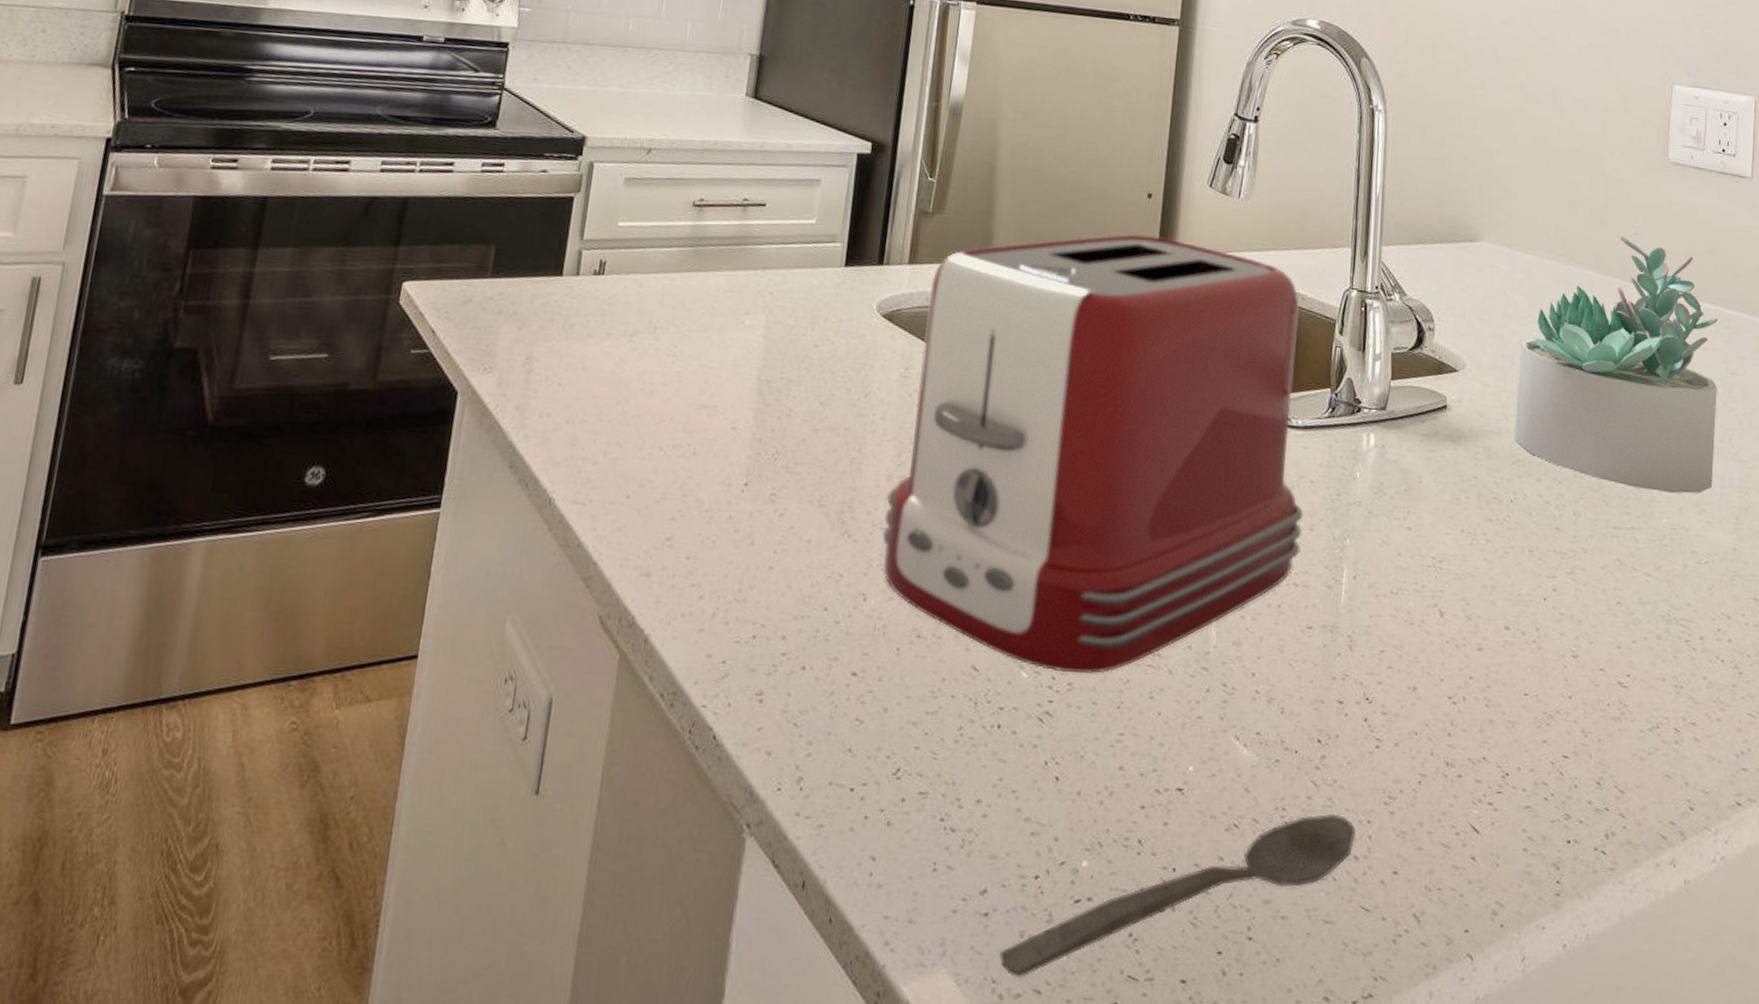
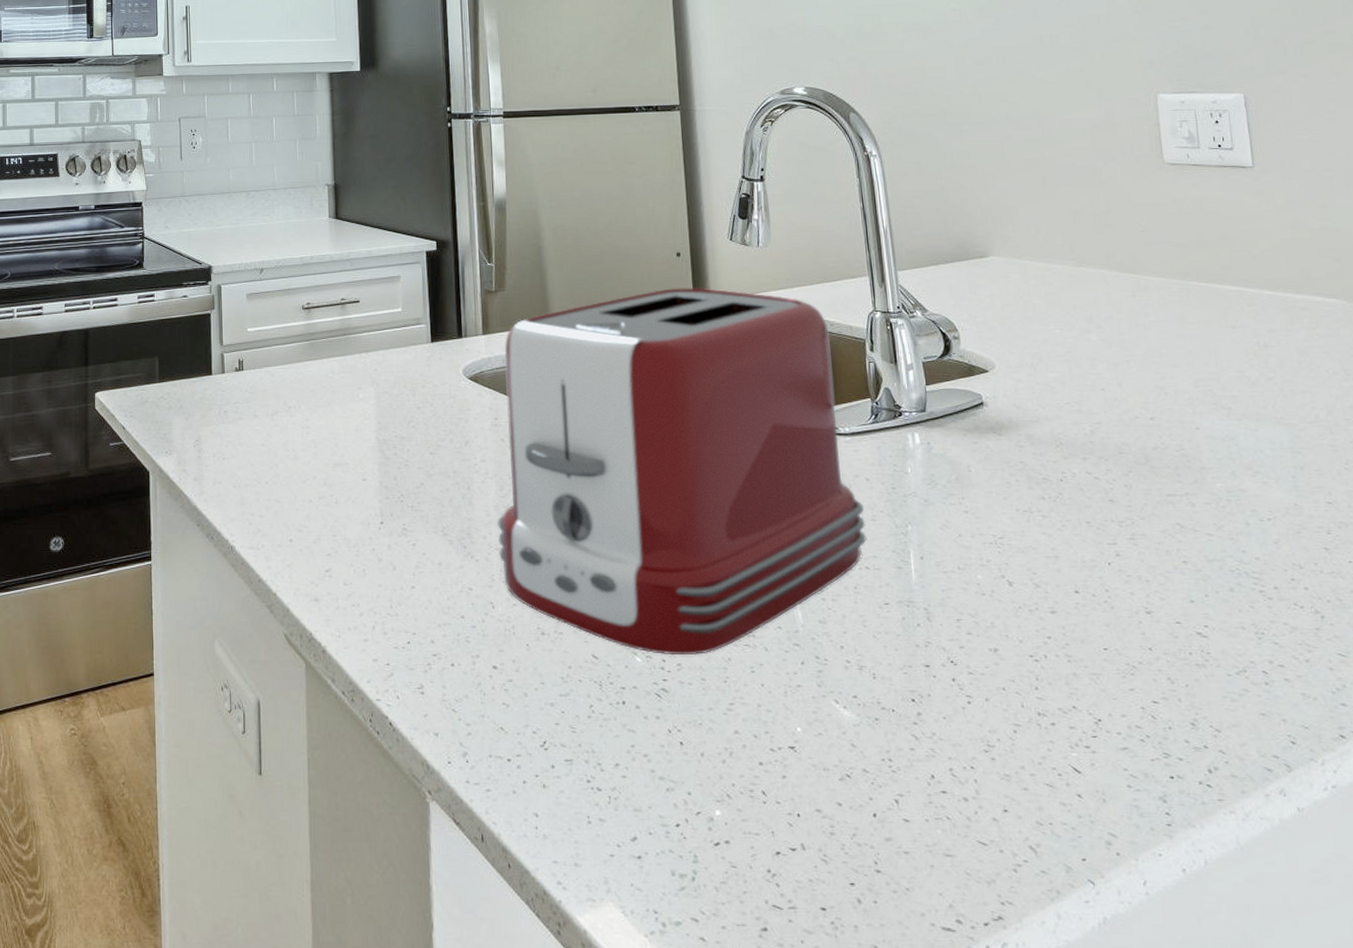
spoon: present [999,813,1356,977] -> none [657,762,962,908]
succulent plant: present [1514,236,1718,494] -> none [1045,235,1263,460]

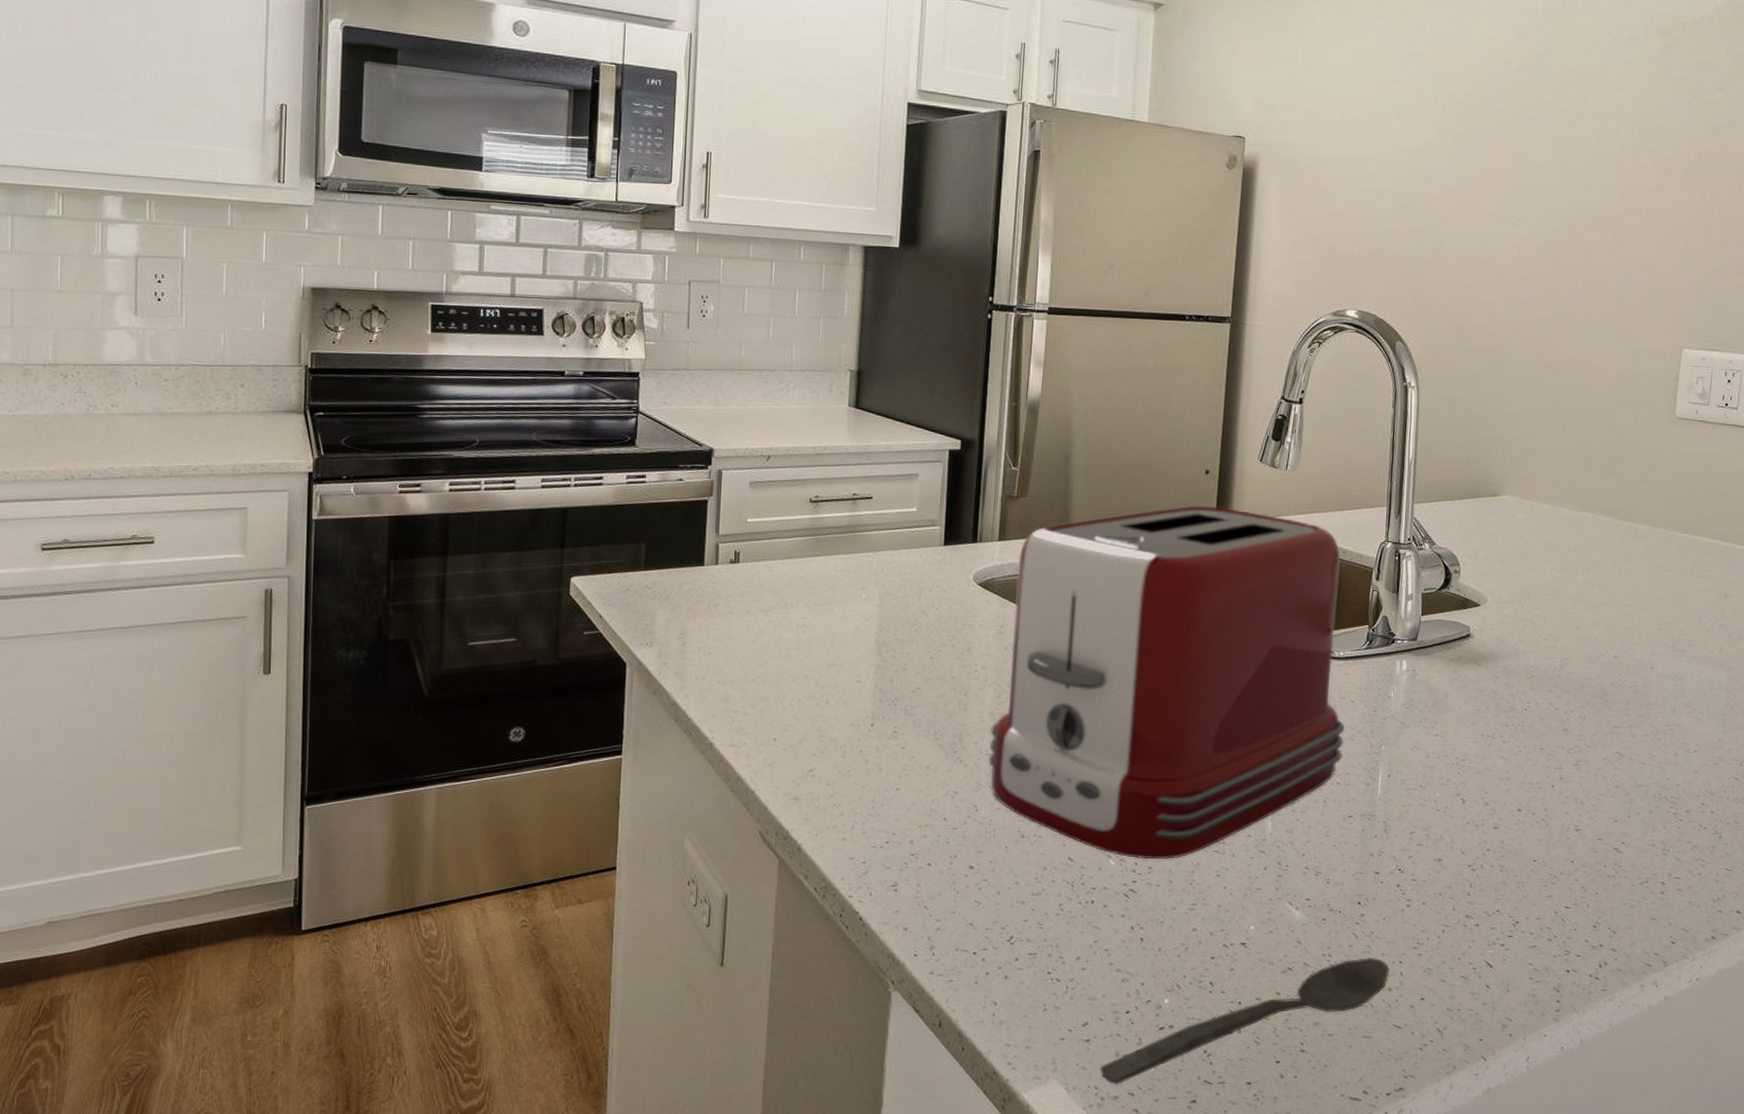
spoon: none [657,762,962,908] -> present [1100,957,1390,1084]

